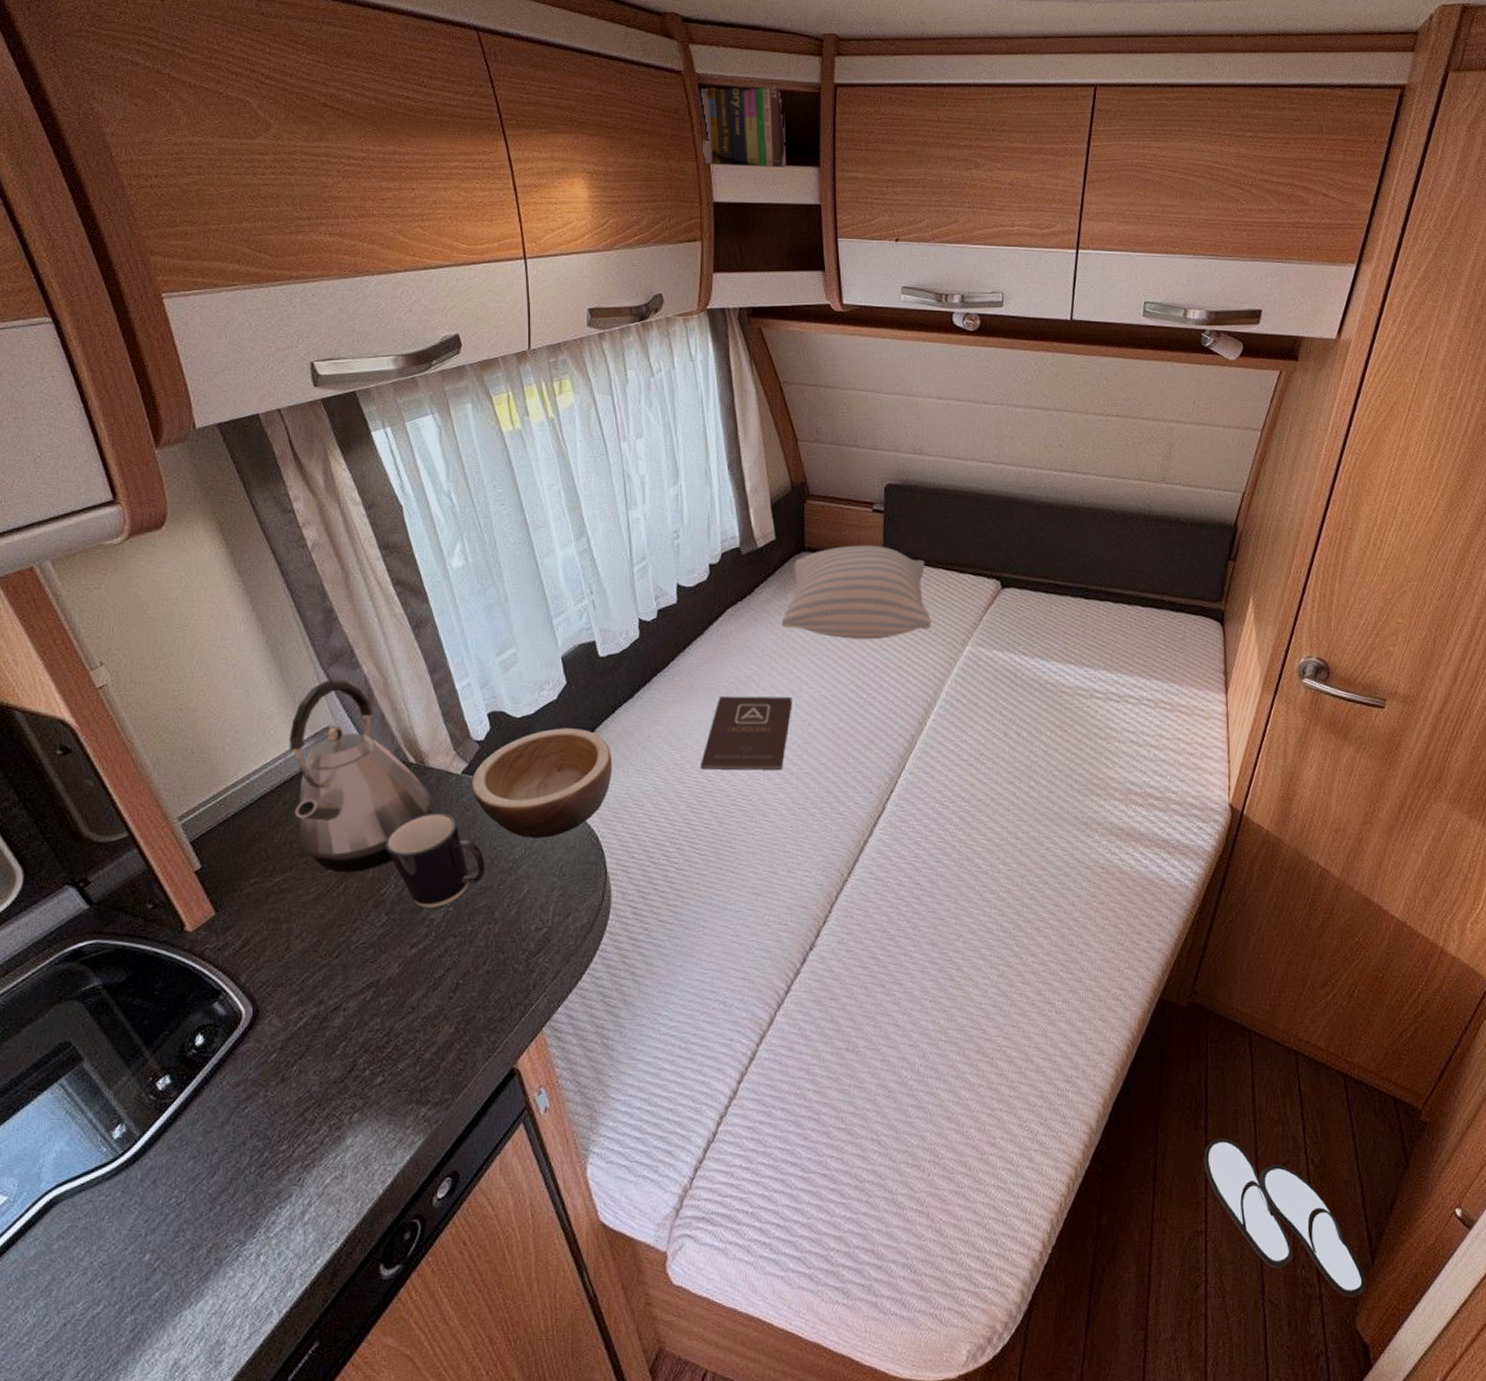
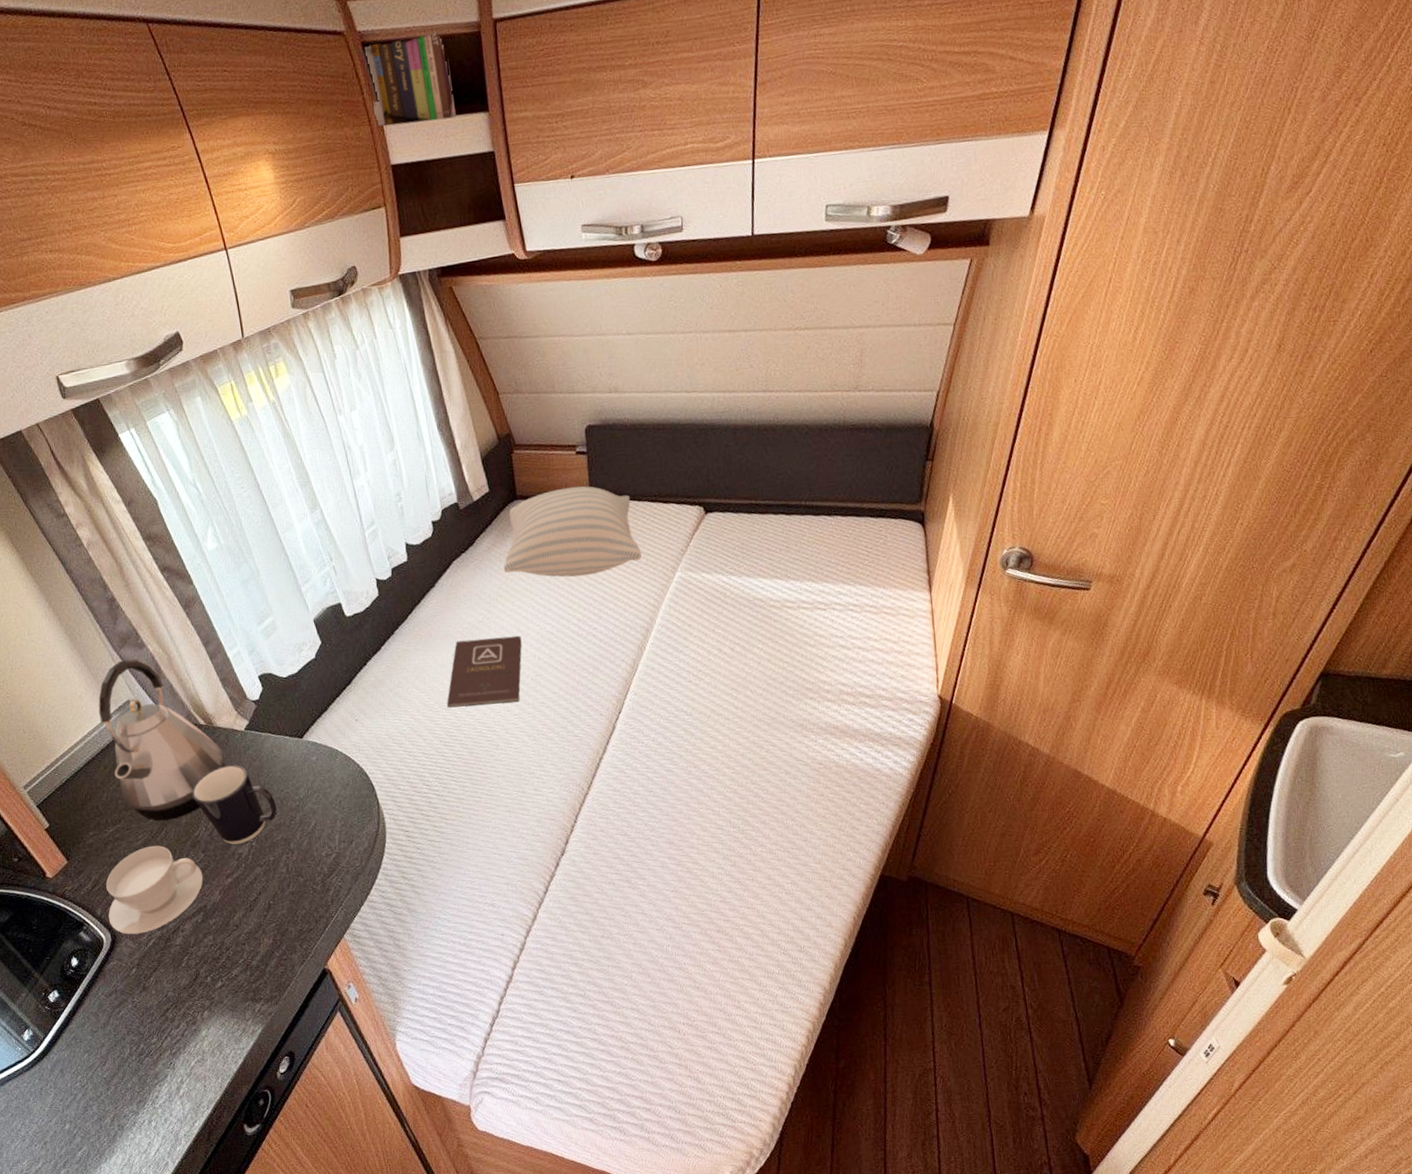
teacup: none [254,901,382,1010] -> present [106,845,203,935]
bowl: present [471,727,613,838] -> none [253,681,372,780]
slippers: present [1203,1138,1367,1297] -> none [929,991,1085,1117]

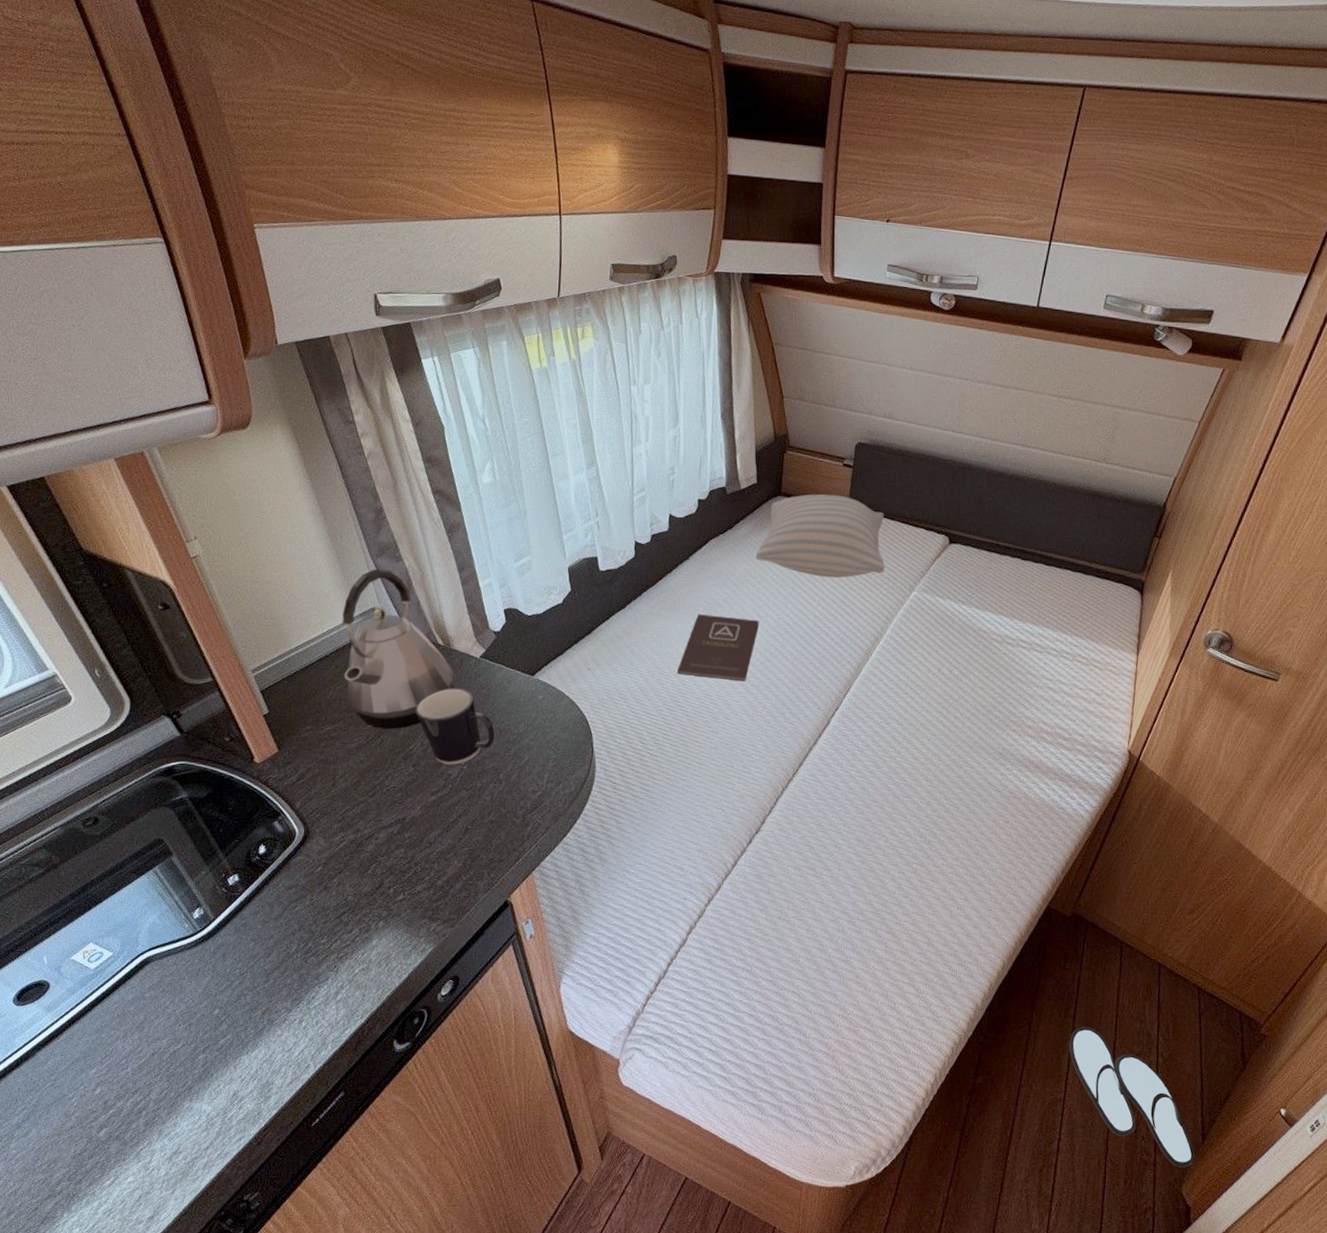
teacup: present [106,845,203,935] -> none [306,750,409,834]
books: present [365,32,456,127] -> none [722,67,798,146]
slippers: none [929,991,1085,1117] -> present [1069,1027,1196,1168]

